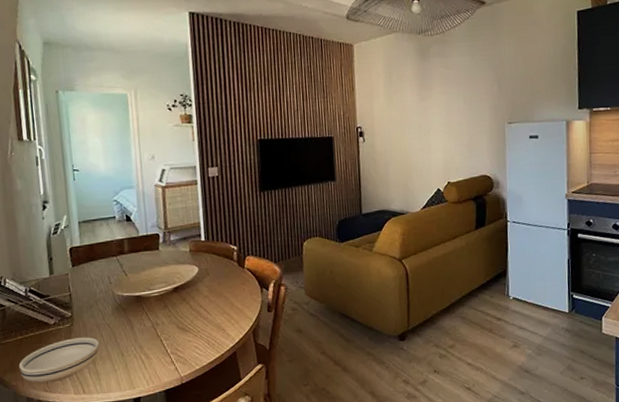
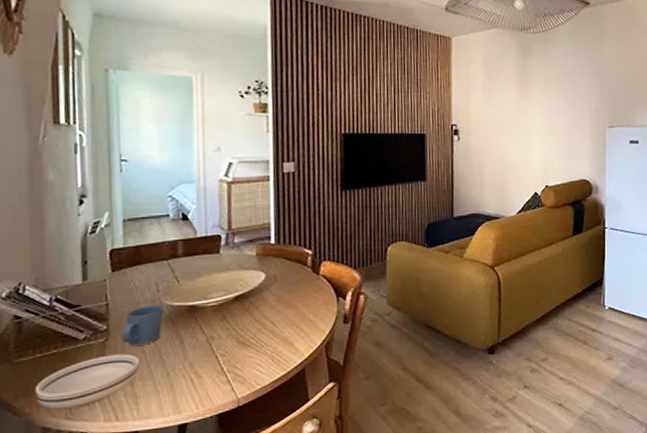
mug: none [82,295,116,331] -> present [120,304,163,347]

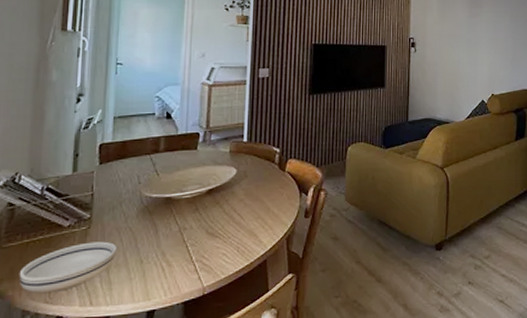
mug: present [120,304,163,347] -> none [102,196,142,235]

